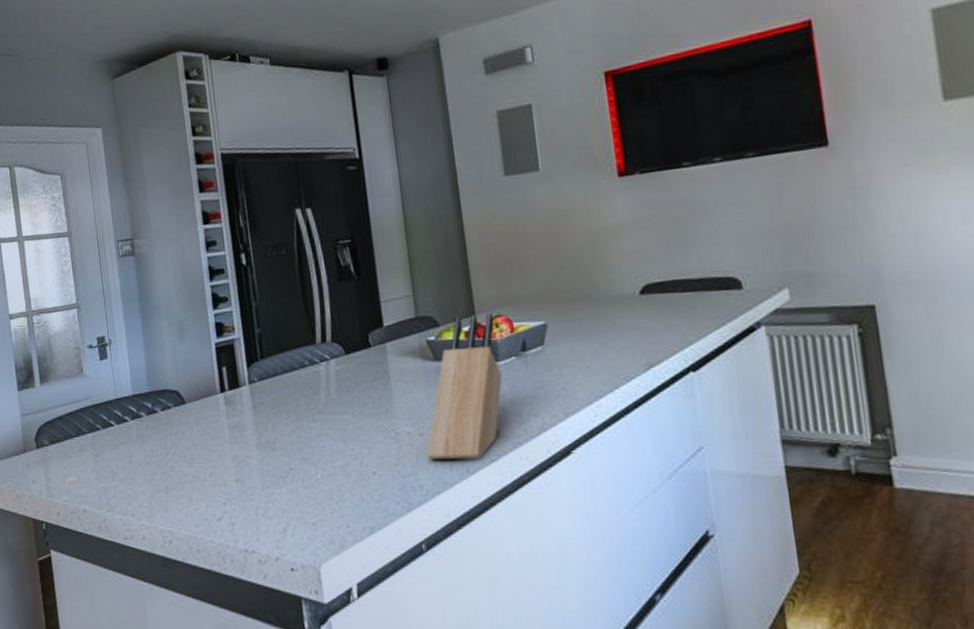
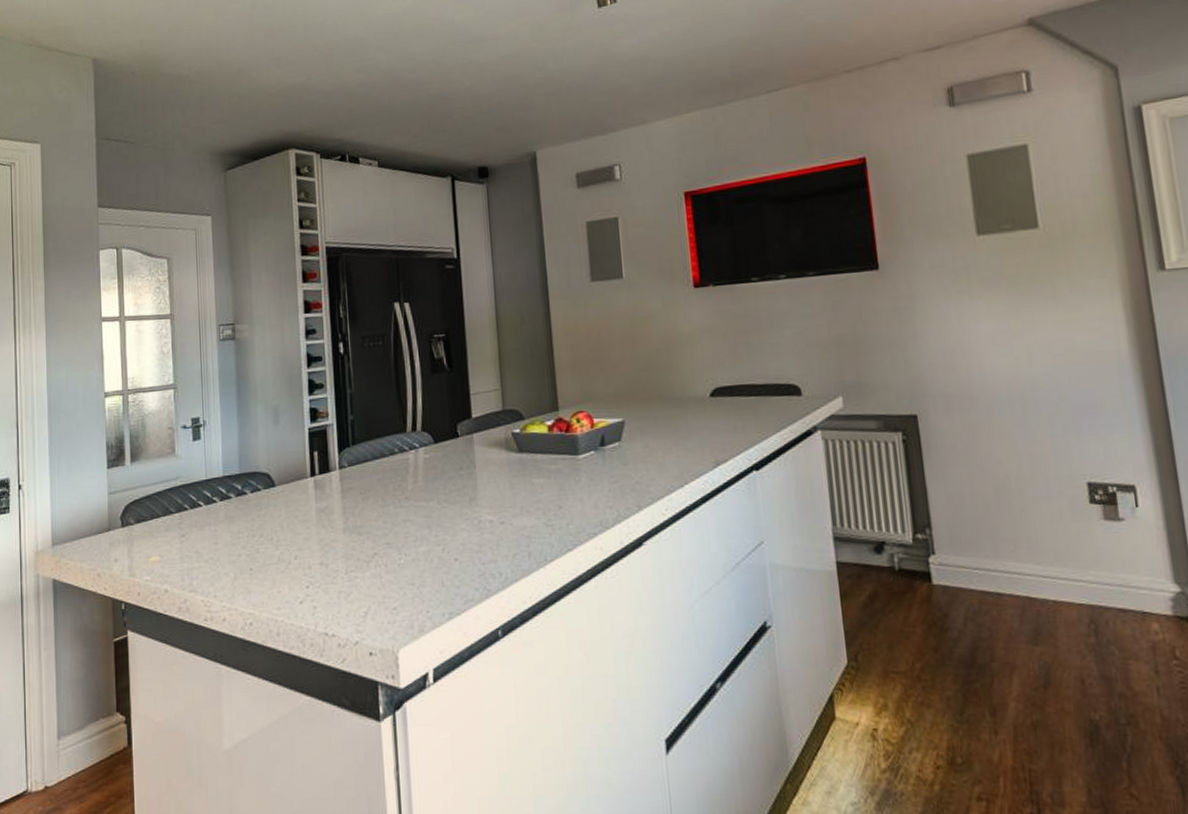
knife block: present [426,313,502,460] -> none [506,409,581,548]

